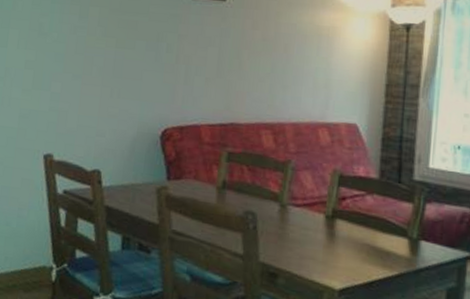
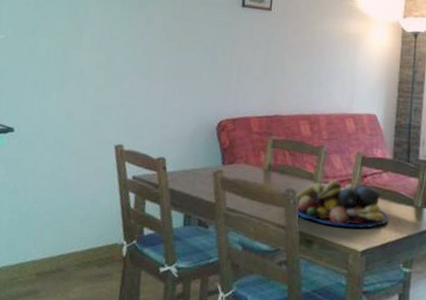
fruit bowl: none [254,202,375,262] -> present [294,180,390,228]

